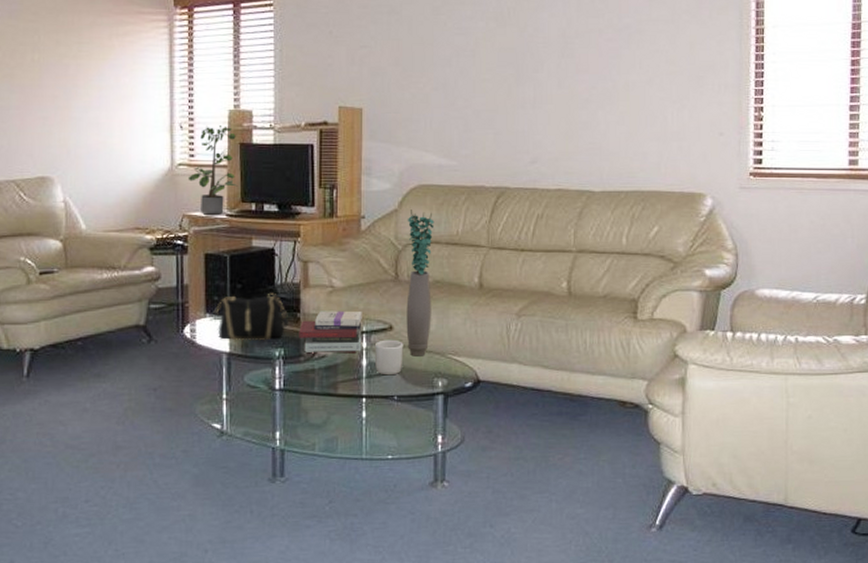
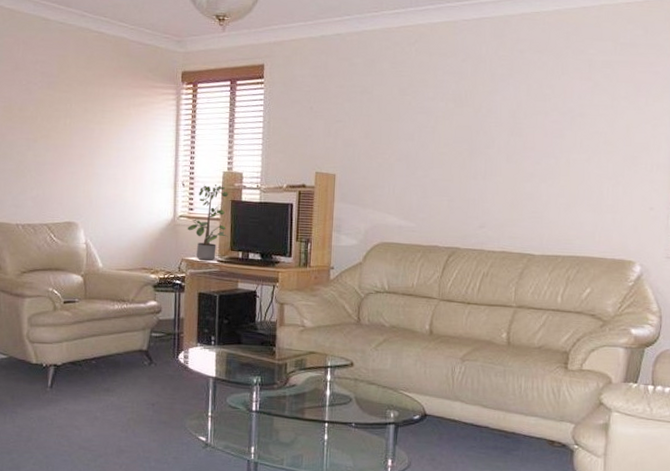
handbag: present [213,292,288,341] -> none [203,328,266,369]
books: present [299,310,363,355] -> none [274,346,328,385]
mug: present [375,339,404,376] -> none [337,374,362,405]
vase: present [406,209,434,358] -> none [365,263,393,392]

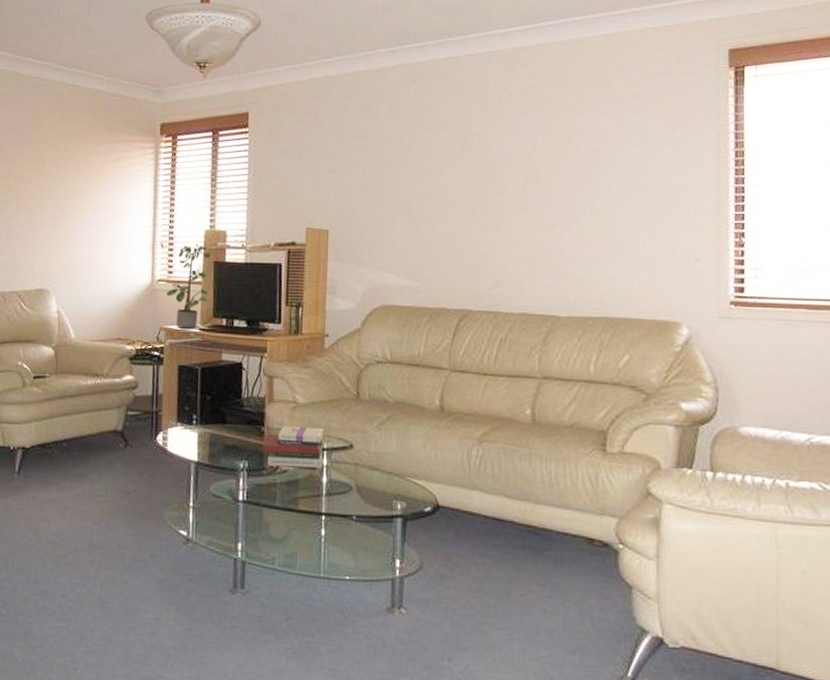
books: none [274,346,328,385] -> present [262,426,324,471]

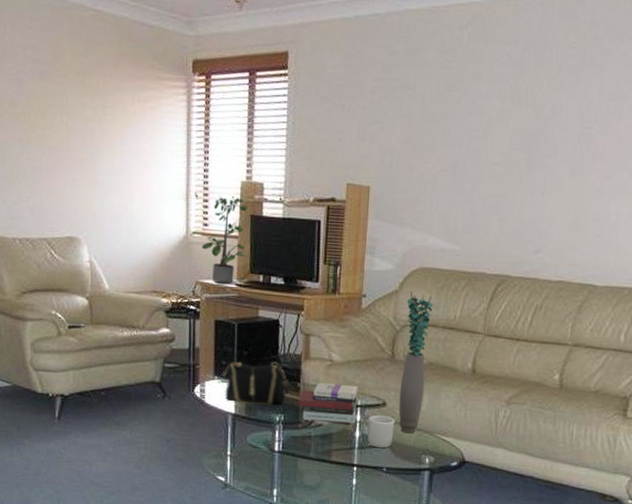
handbag: none [184,405,253,452] -> present [221,361,289,406]
mug: none [335,458,363,495] -> present [367,414,395,449]
vase: none [366,329,396,478] -> present [398,291,433,435]

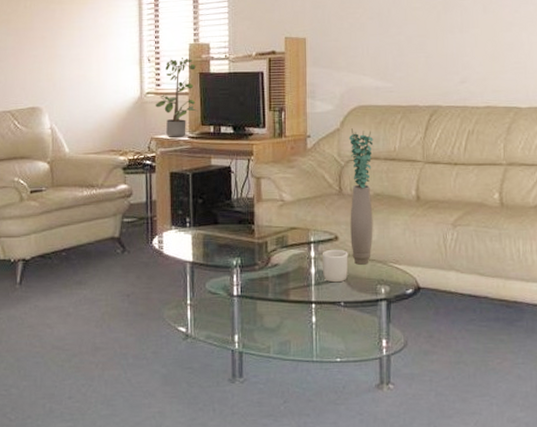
handbag: present [221,361,289,406] -> none [178,206,244,251]
books: present [298,382,358,426] -> none [254,222,312,263]

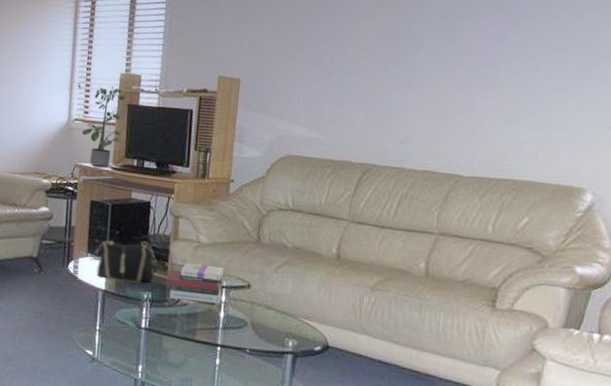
handbag: none [178,206,244,251] -> present [94,240,158,284]
books: none [254,222,312,263] -> present [165,262,224,306]
mug: present [323,249,349,283] -> none [231,296,259,330]
vase: present [349,128,374,266] -> none [263,178,299,317]

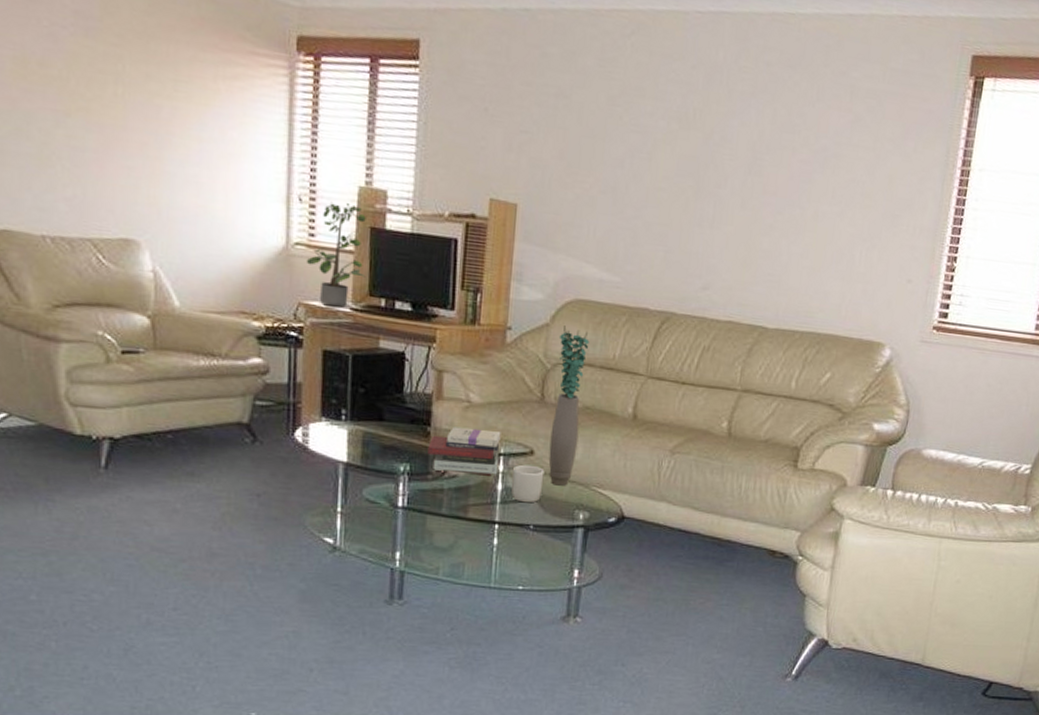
handbag: present [94,240,158,284] -> none [330,400,417,454]
mug: none [231,296,259,330] -> present [511,464,545,503]
vase: none [263,178,299,317] -> present [548,325,590,487]

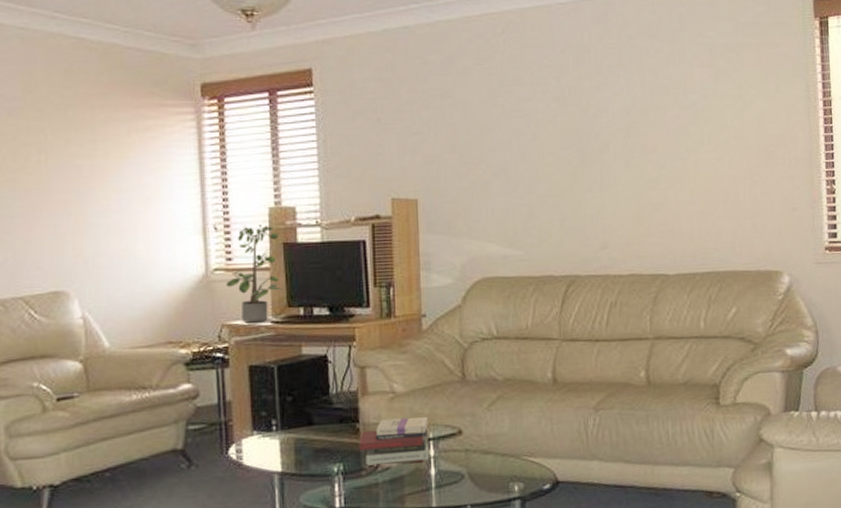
mug: present [511,464,545,503] -> none [444,444,475,484]
vase: present [548,325,590,487] -> none [473,304,504,462]

